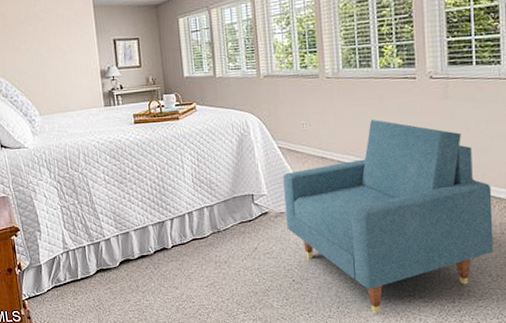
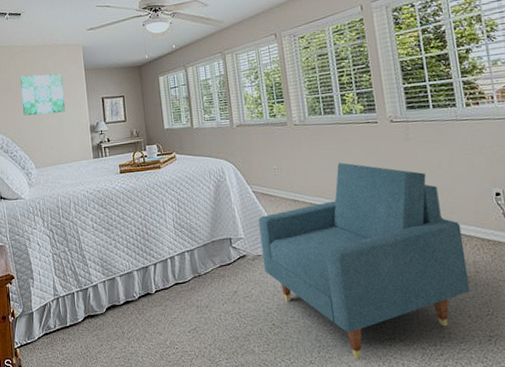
wall art: none [19,9,72,57] -> present [20,74,65,116]

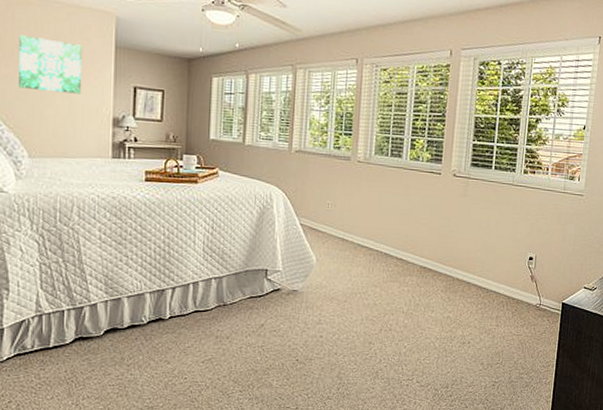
armchair: present [258,162,470,359] -> none [297,208,493,396]

